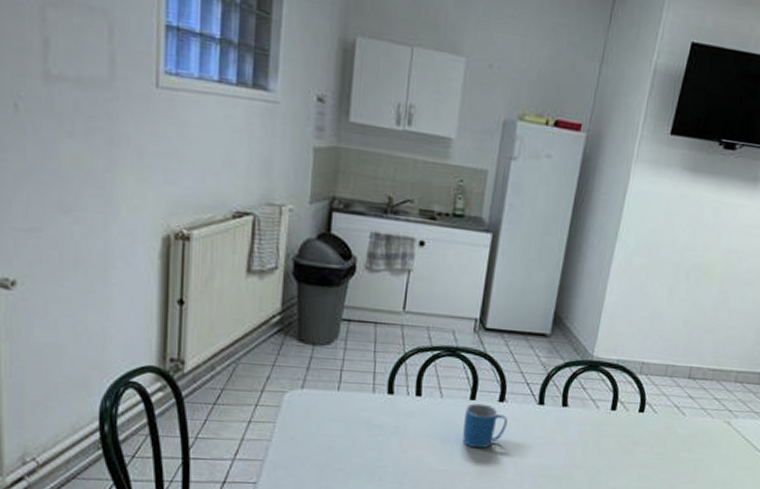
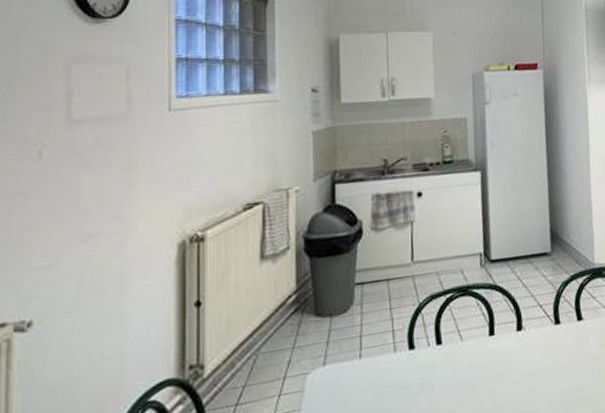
mug: present [463,403,508,449] -> none [487,336,530,387]

